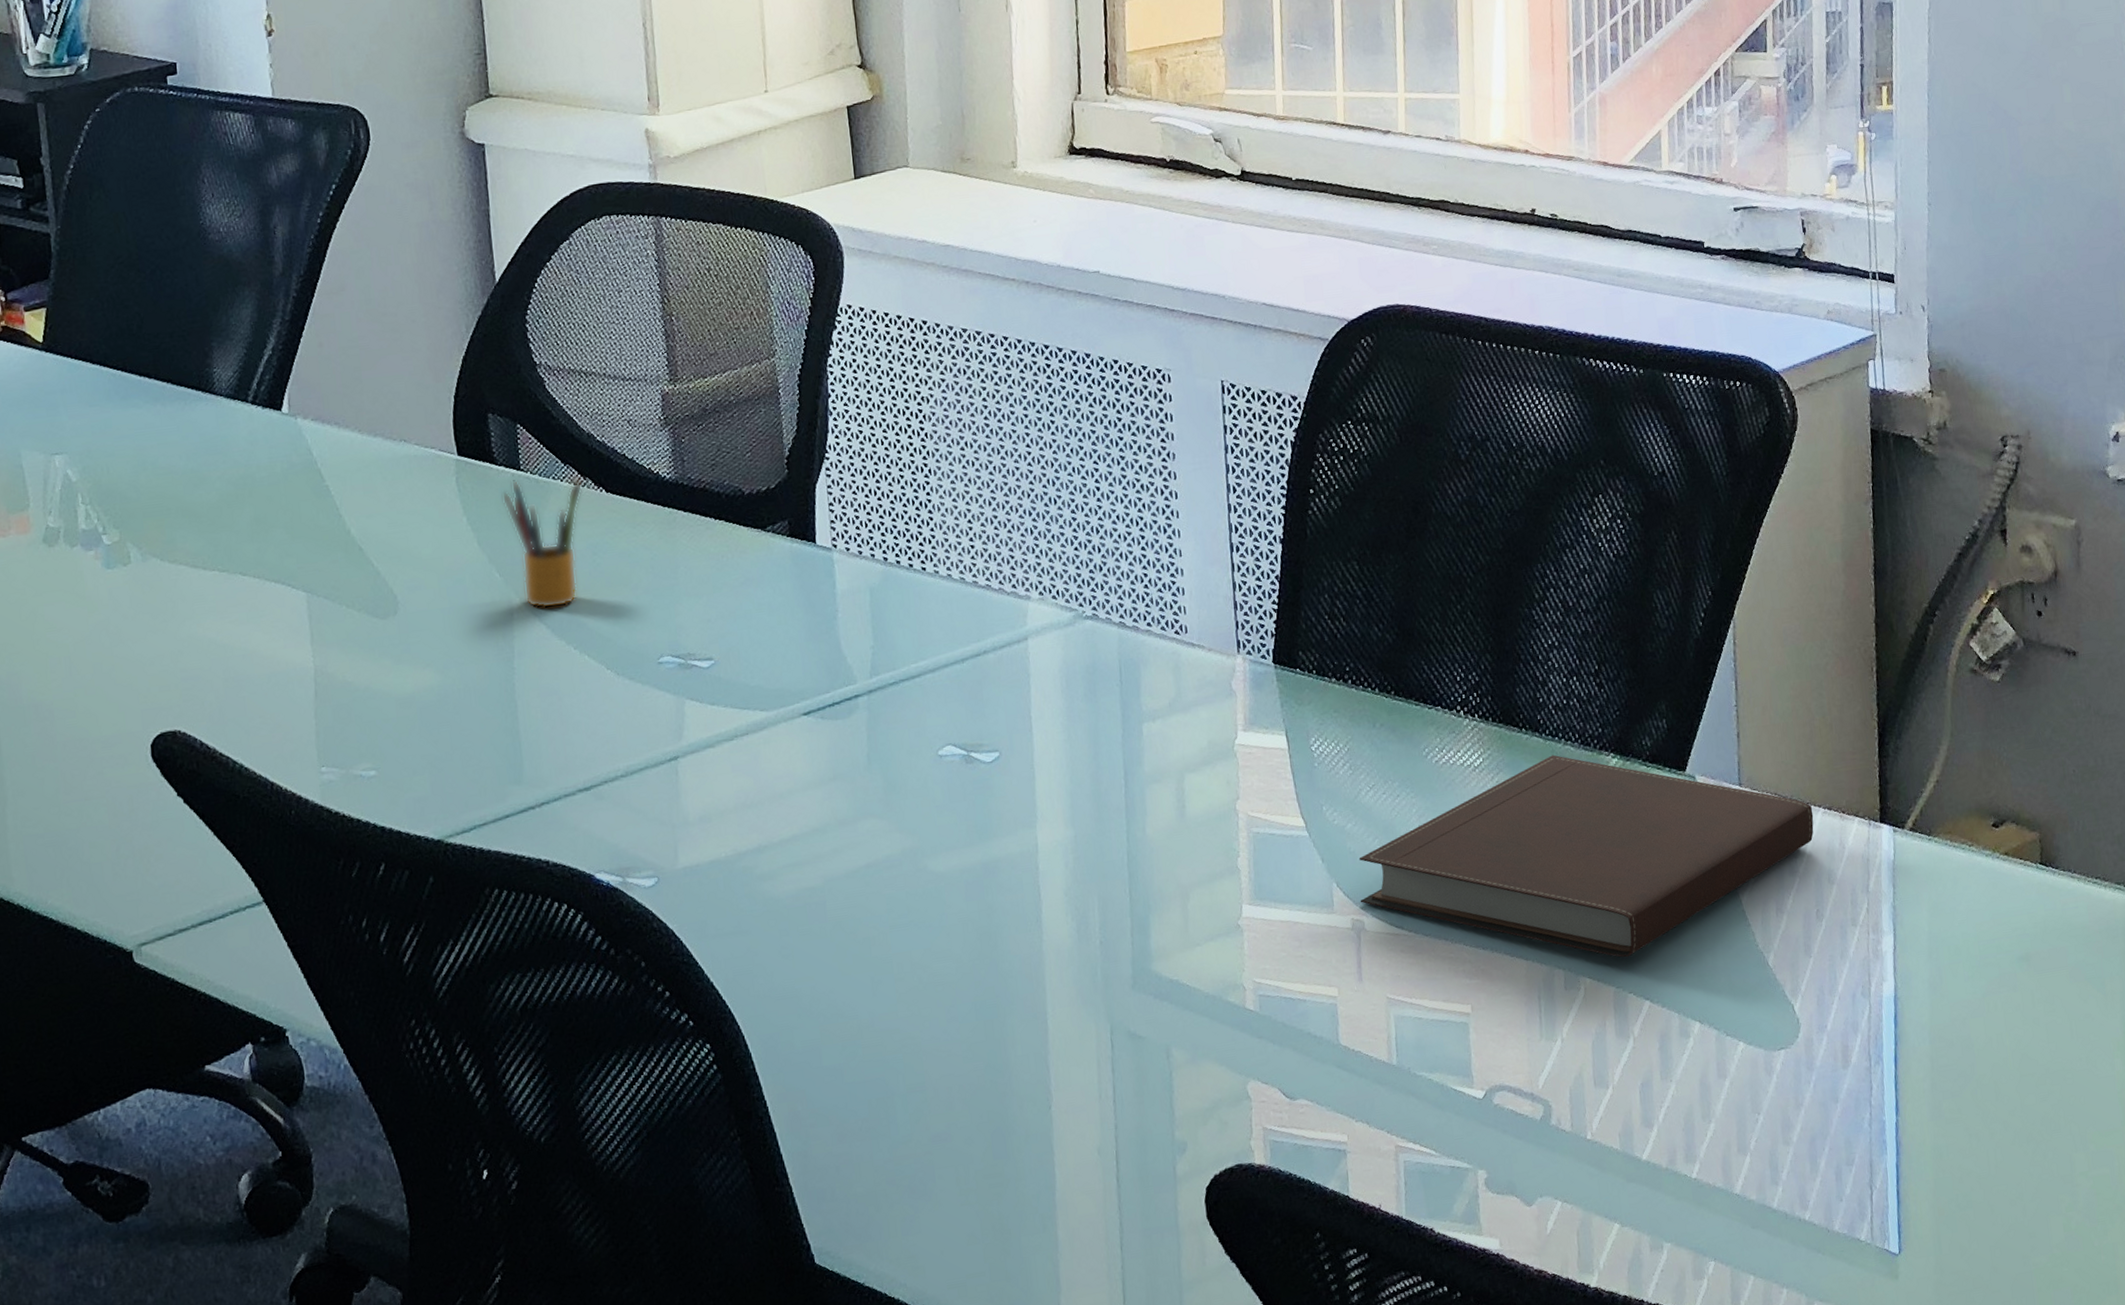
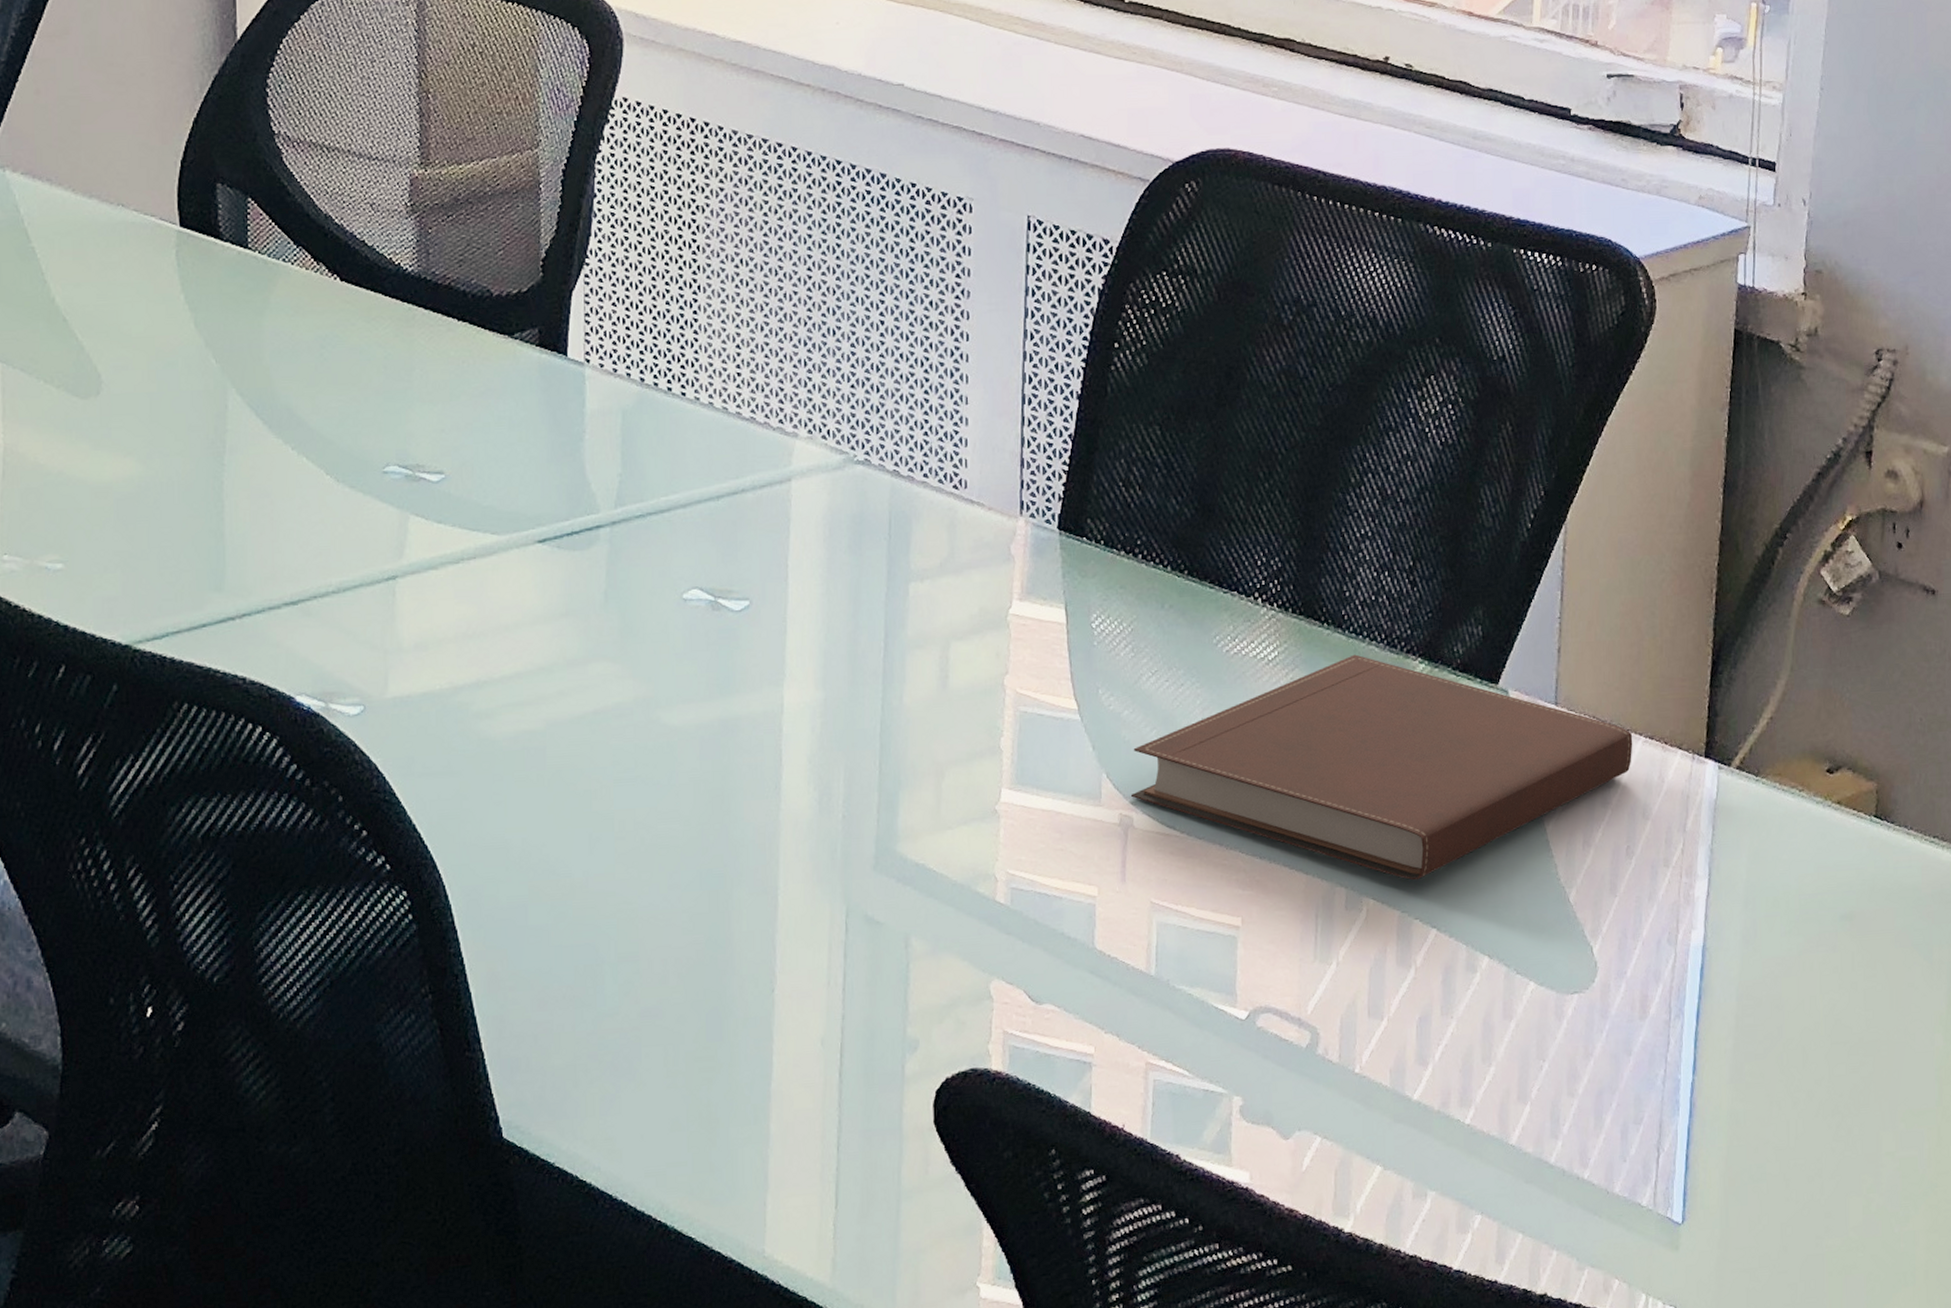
pencil box: present [501,477,583,609] -> none [225,258,315,403]

